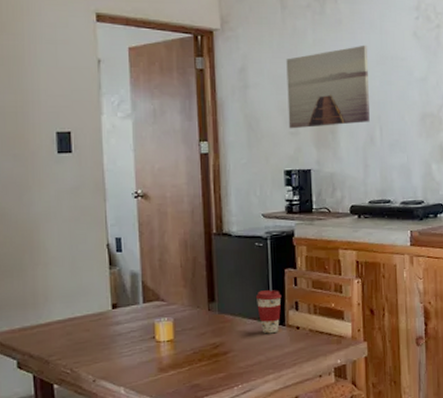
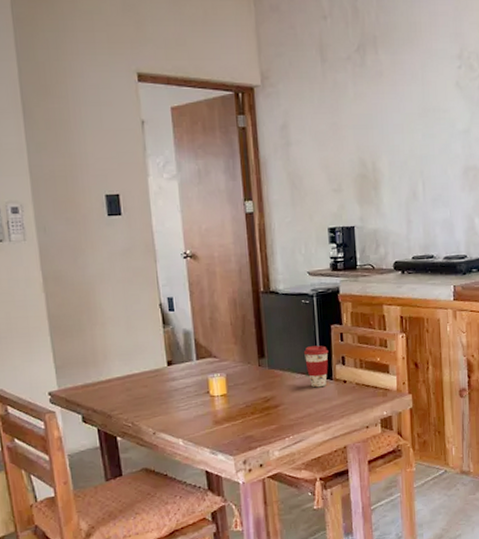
wall art: present [286,45,370,129] -> none [327,97,412,186]

